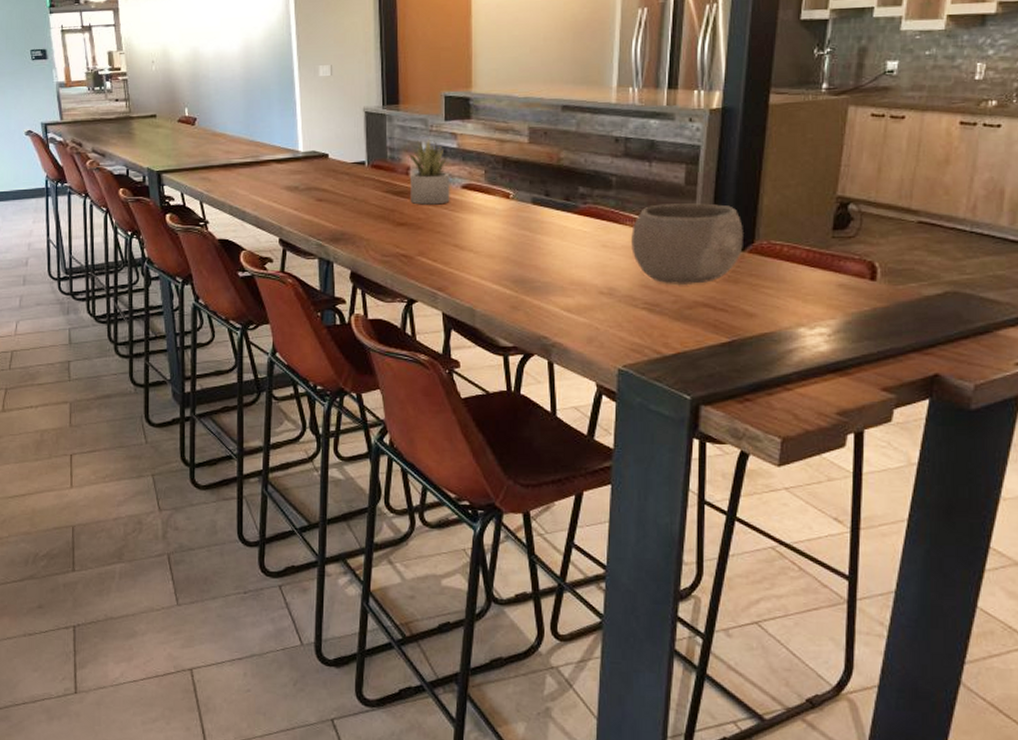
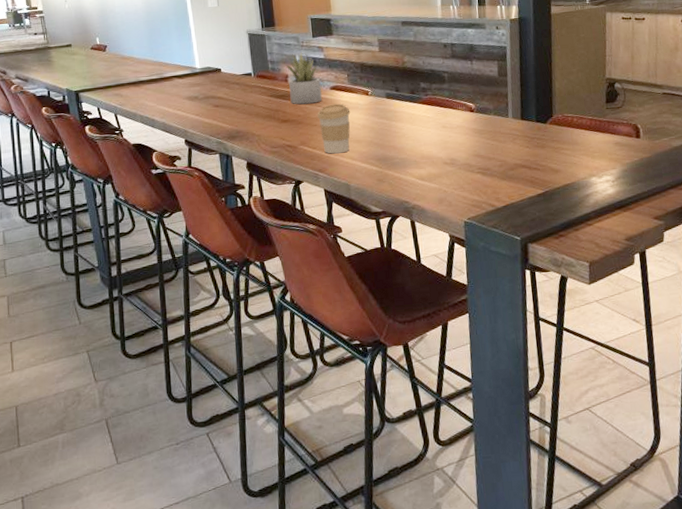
coffee cup: none [442,207,484,270] -> present [317,103,351,154]
bowl: present [631,203,745,284] -> none [463,89,545,153]

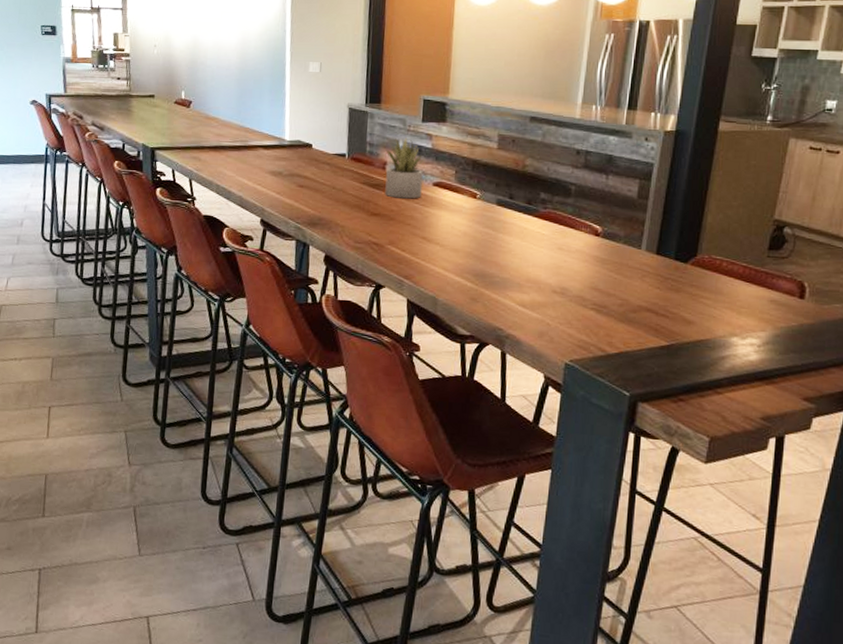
coffee cup: present [317,103,351,154] -> none [412,202,452,261]

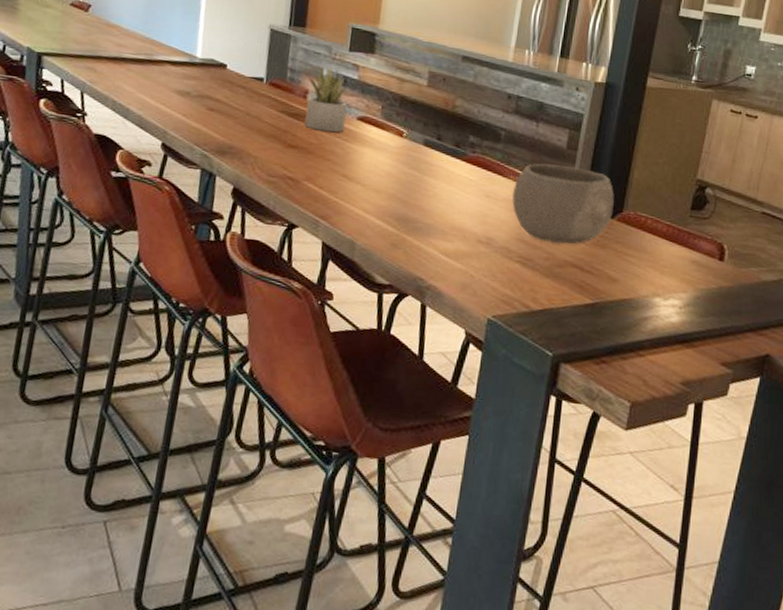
bowl: none [585,214,688,290] -> present [512,163,615,245]

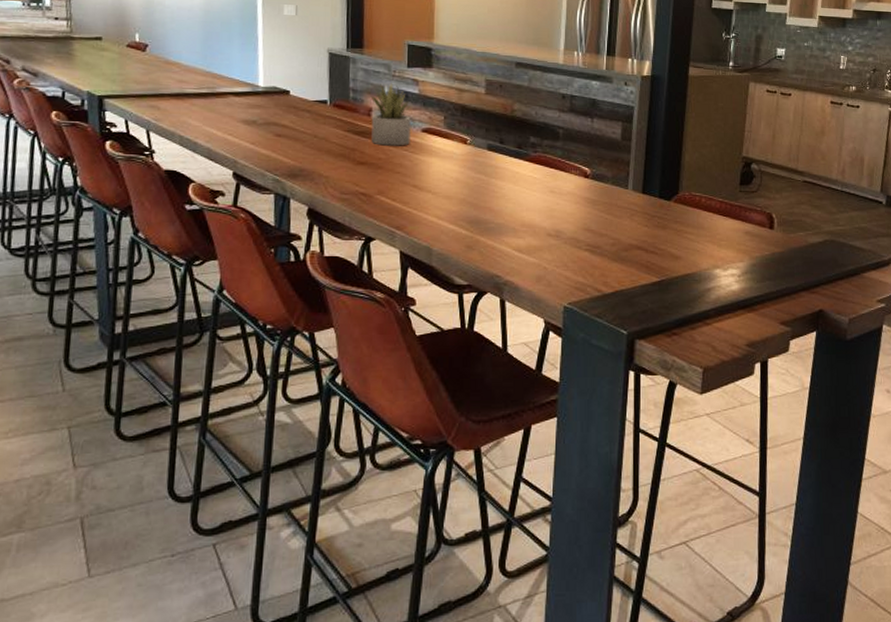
bowl: present [512,163,615,245] -> none [576,156,671,229]

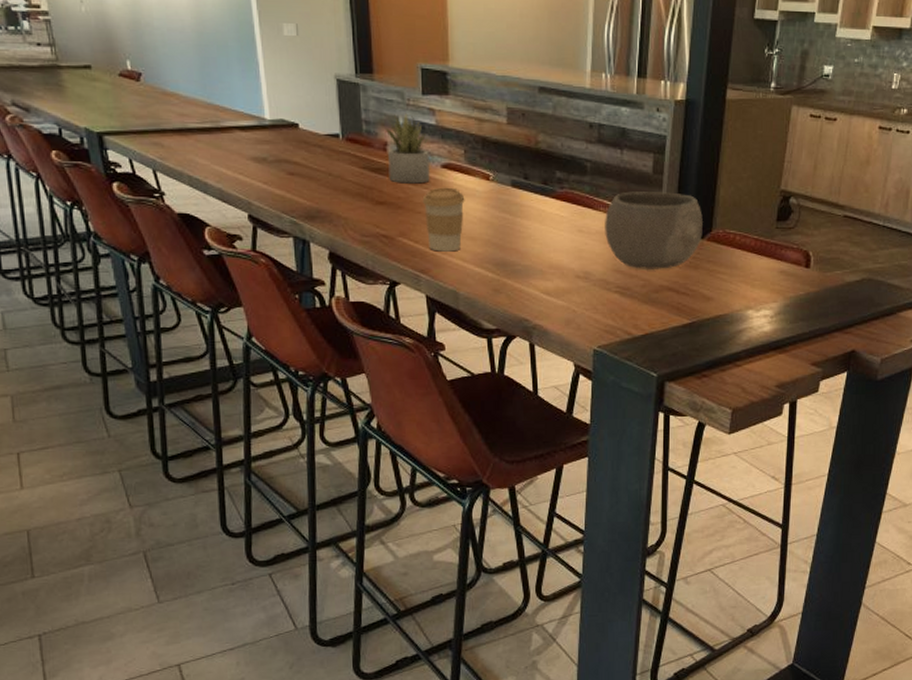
coffee cup: none [401,149,443,210] -> present [422,187,465,252]
bowl: none [576,156,671,229] -> present [605,191,704,269]

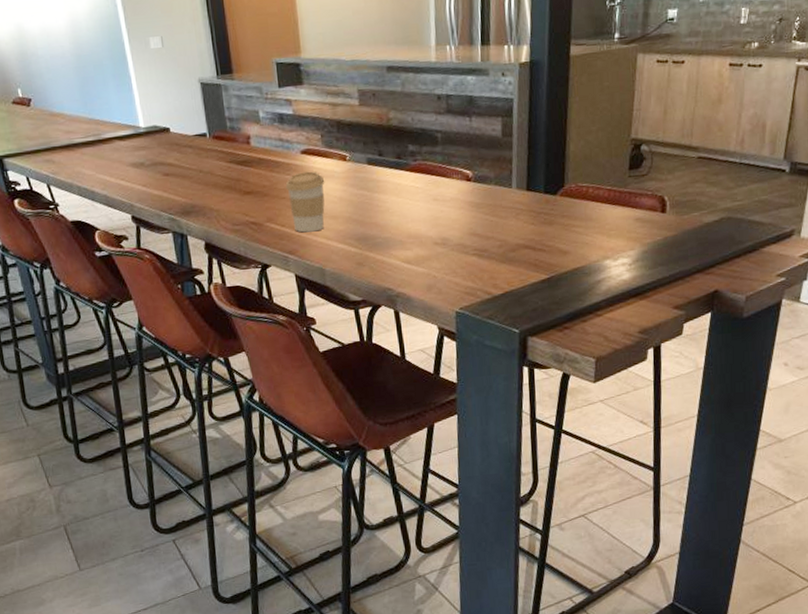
succulent plant: present [384,113,430,184] -> none [247,106,291,173]
bowl: present [605,191,704,269] -> none [458,153,556,231]

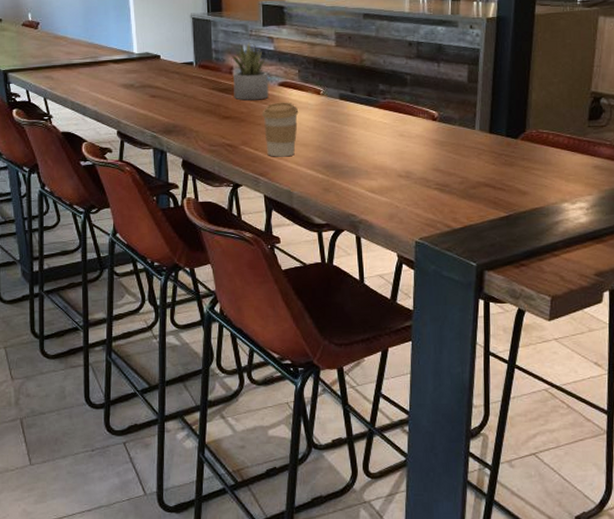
succulent plant: none [247,106,291,173] -> present [231,42,269,101]

